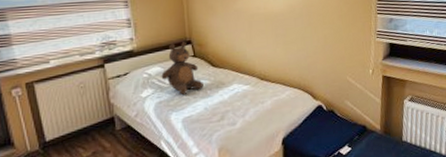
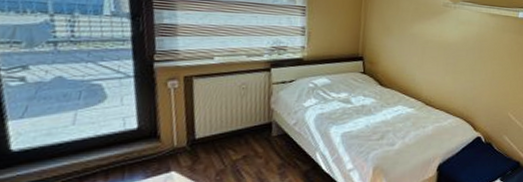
teddy bear: present [161,42,204,94] -> none [327,57,369,109]

